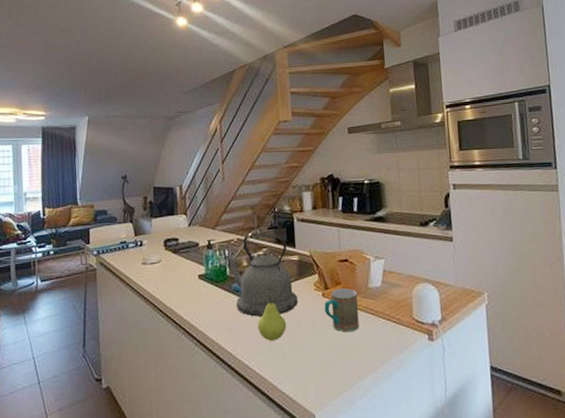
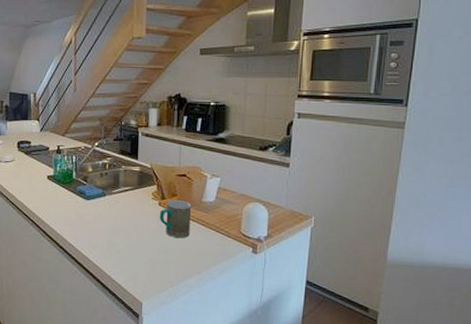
kettle: present [225,233,299,317] -> none [72,143,137,217]
fruit: present [257,297,287,341] -> none [97,201,124,239]

